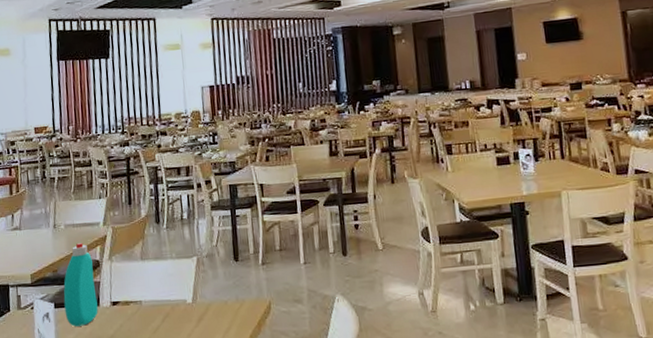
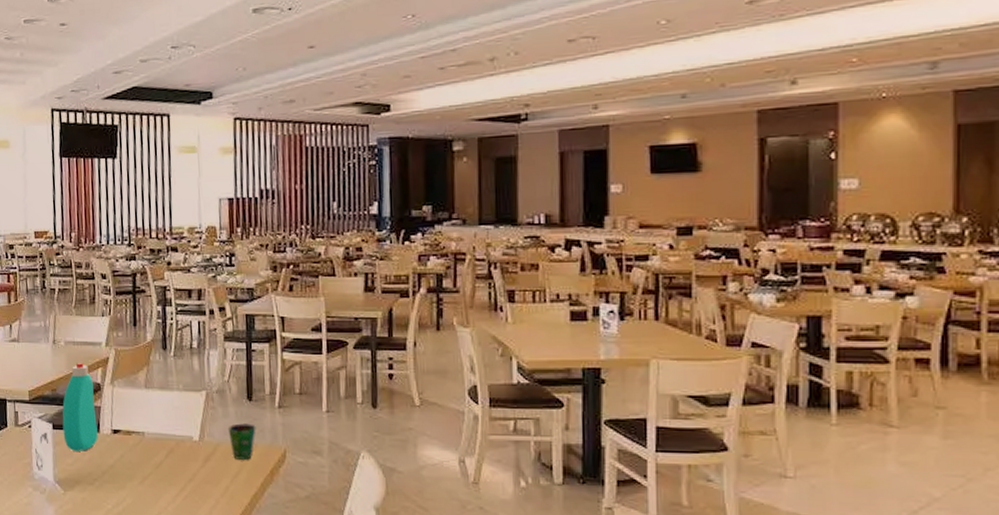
cup: none [217,282,243,316] -> present [227,423,256,460]

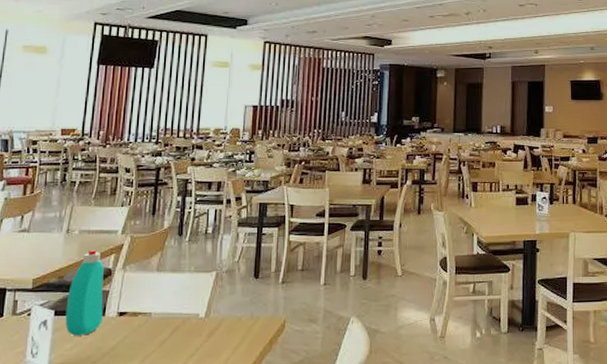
cup: present [227,423,256,460] -> none [233,299,260,332]

